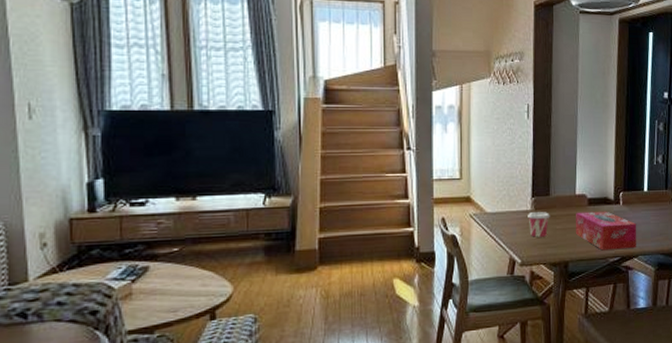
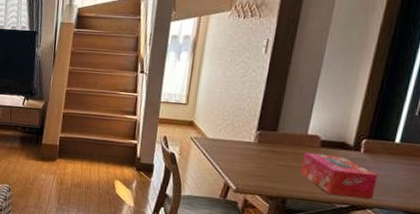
cup: present [528,212,550,237] -> none [249,144,274,170]

